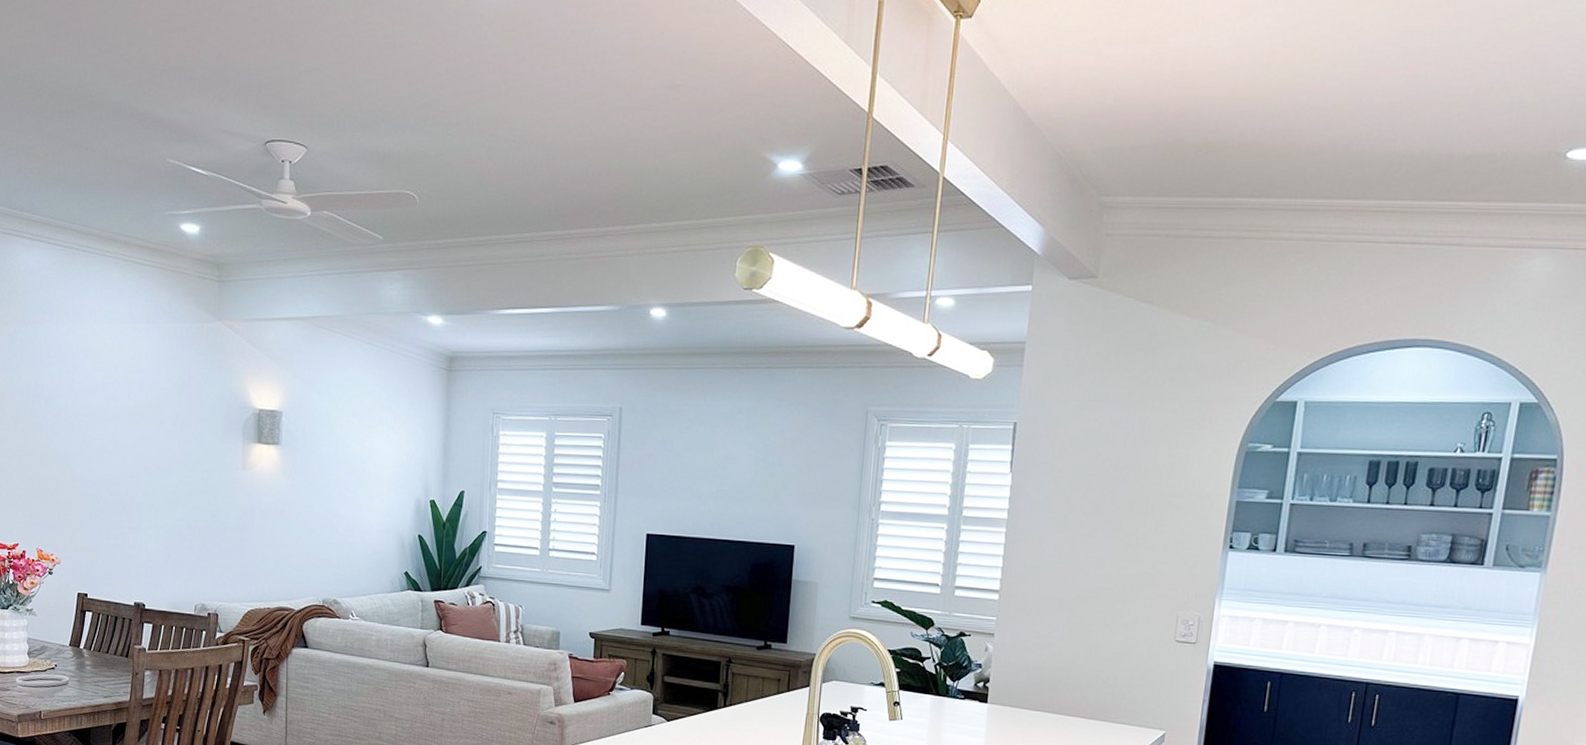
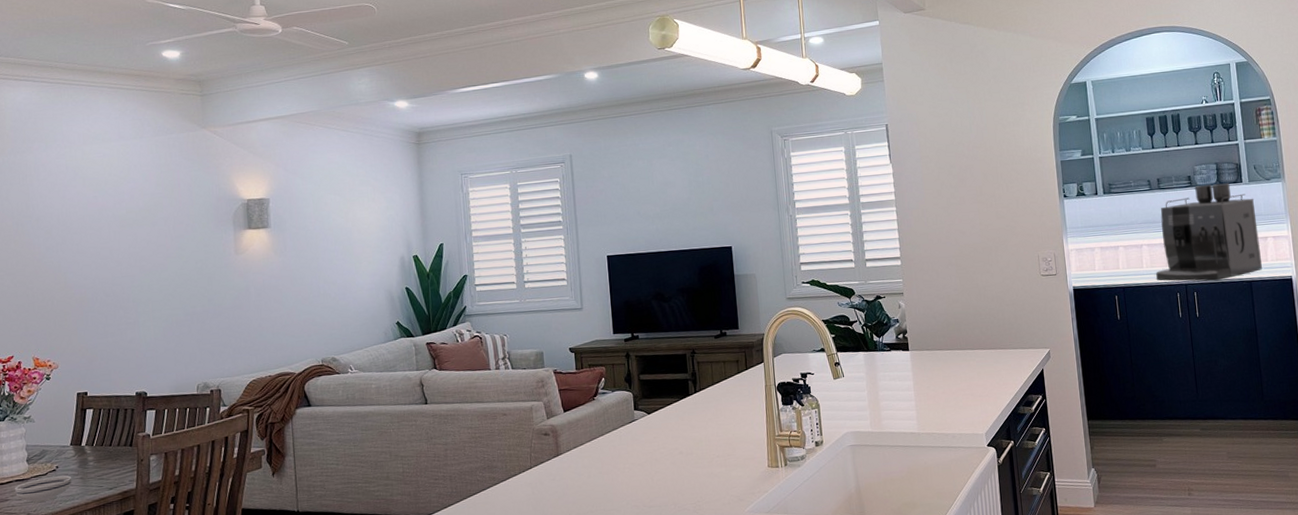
coffee machine: none [1329,560,1495,686] -> present [1156,183,1262,282]

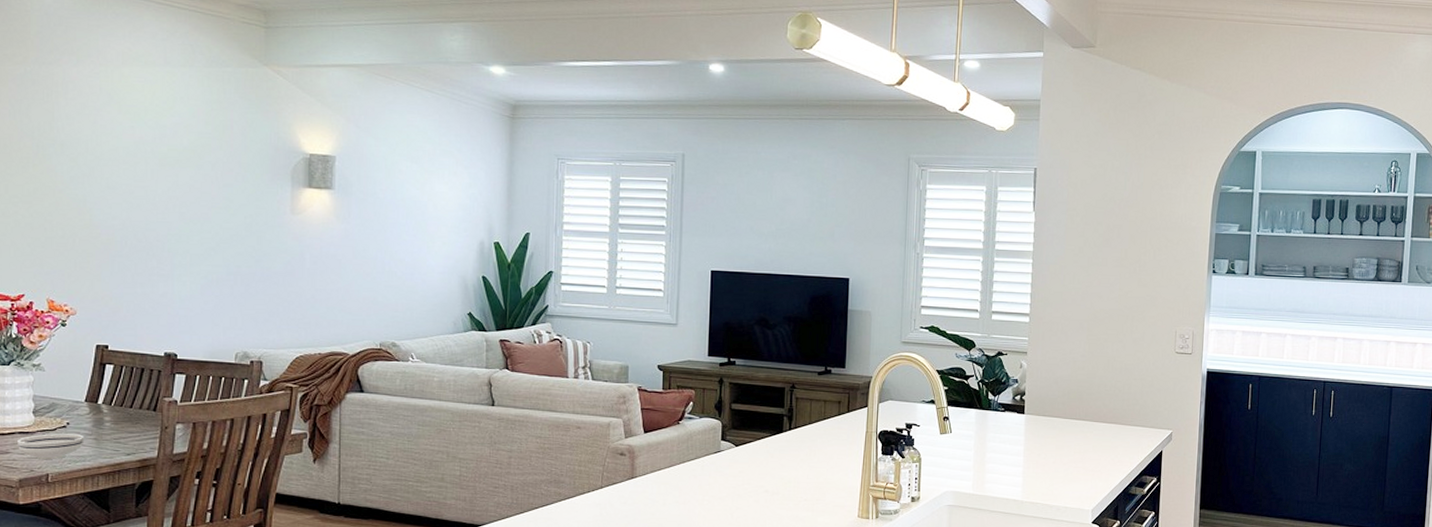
coffee machine: present [1156,183,1262,282] -> none [1295,279,1411,382]

